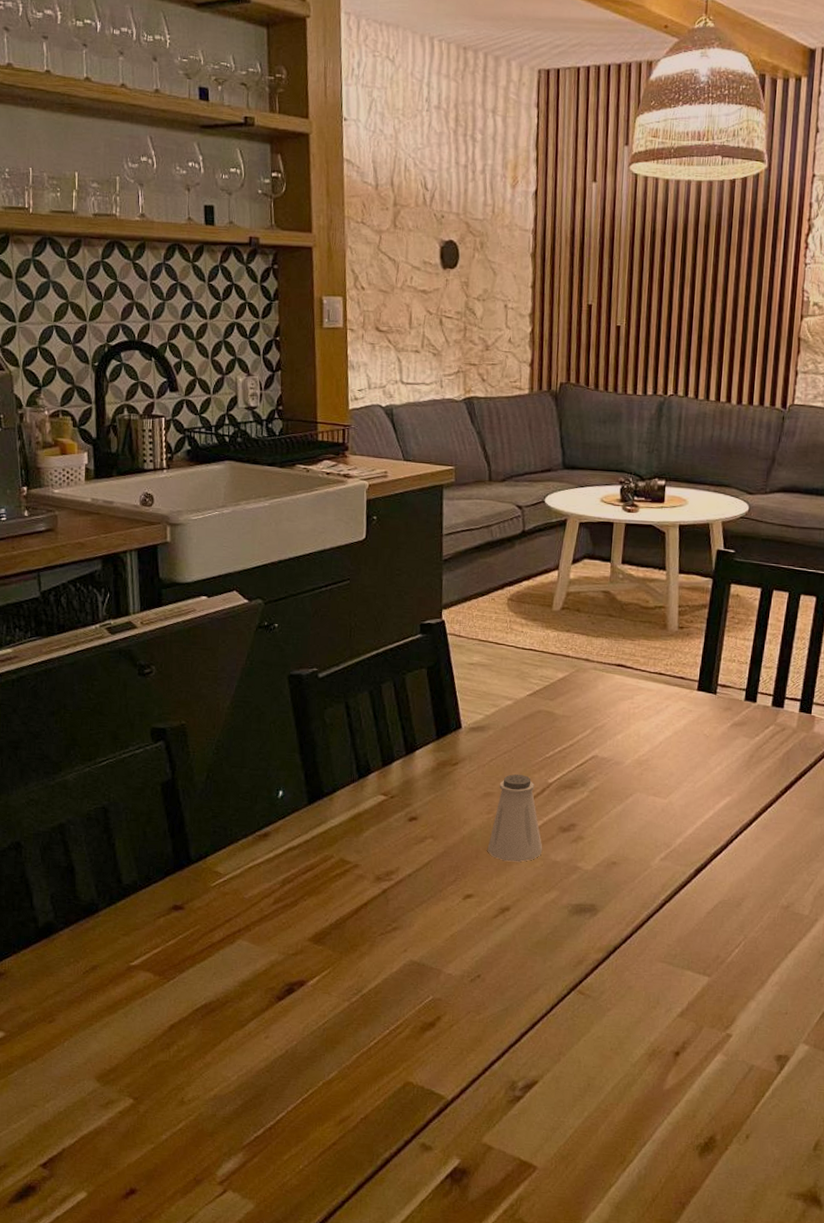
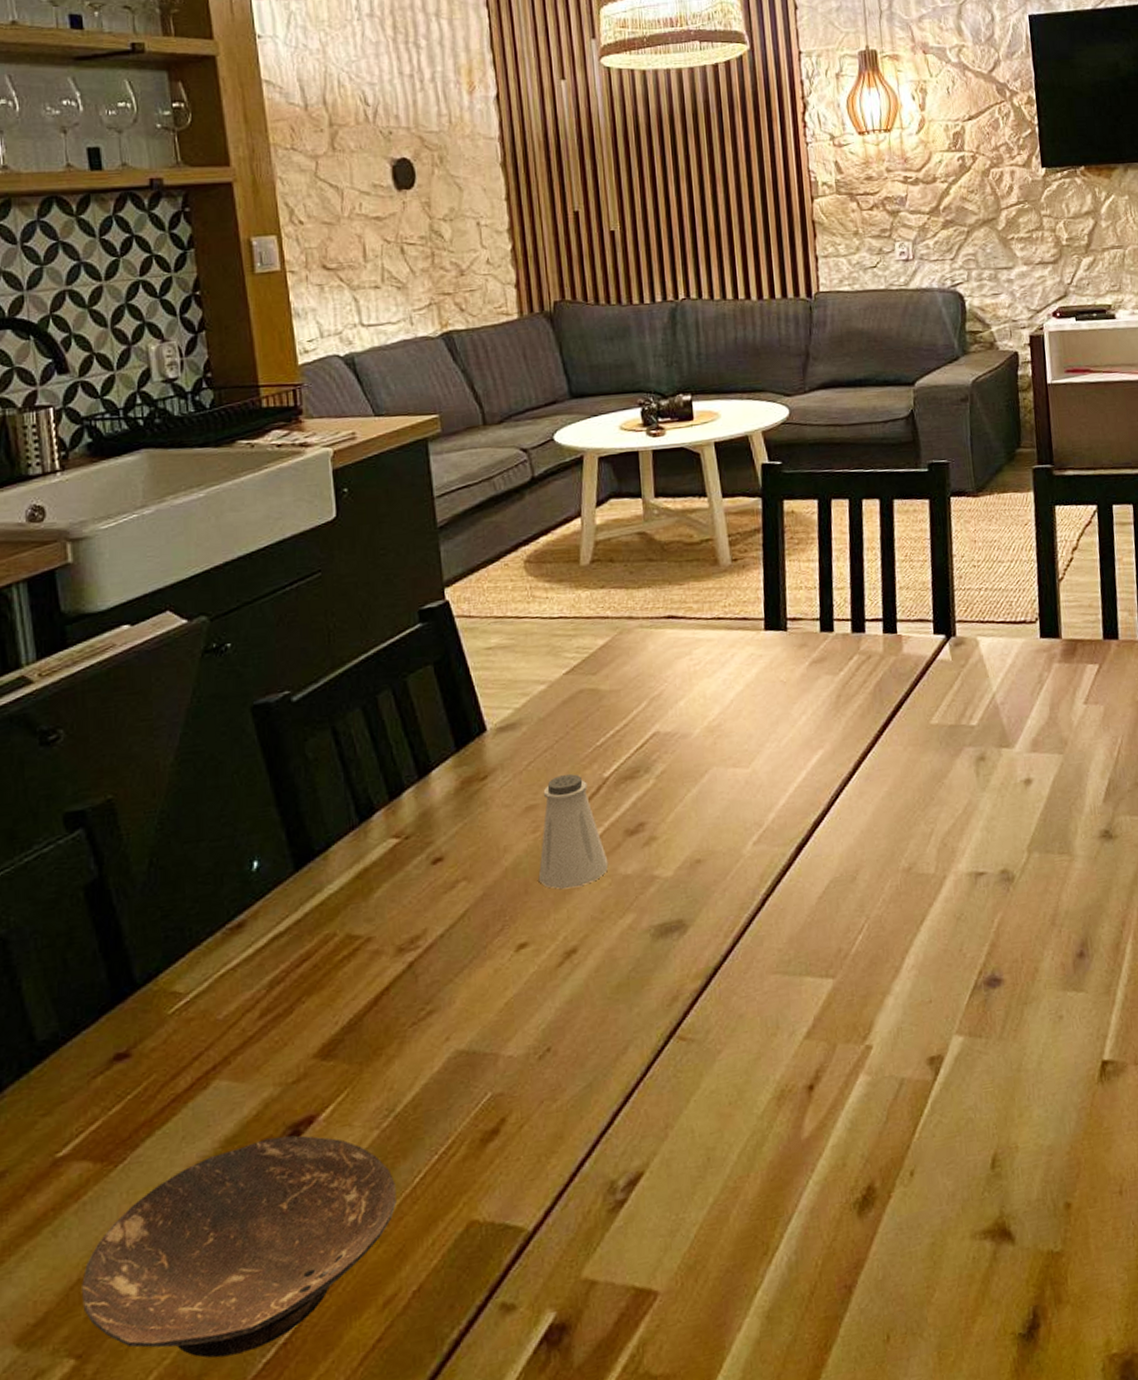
bowl: none [140,988,357,1127] -> present [82,1135,397,1359]

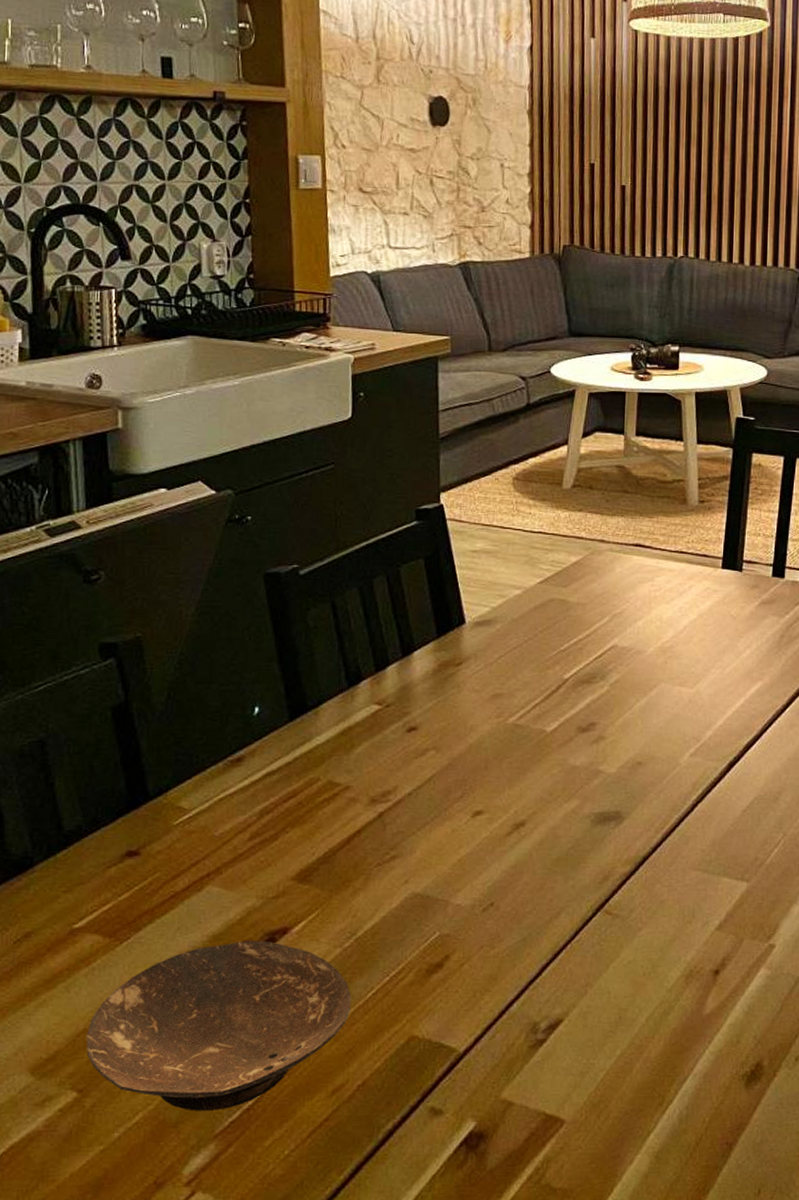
saltshaker: present [538,774,609,890] -> none [498,672,560,770]

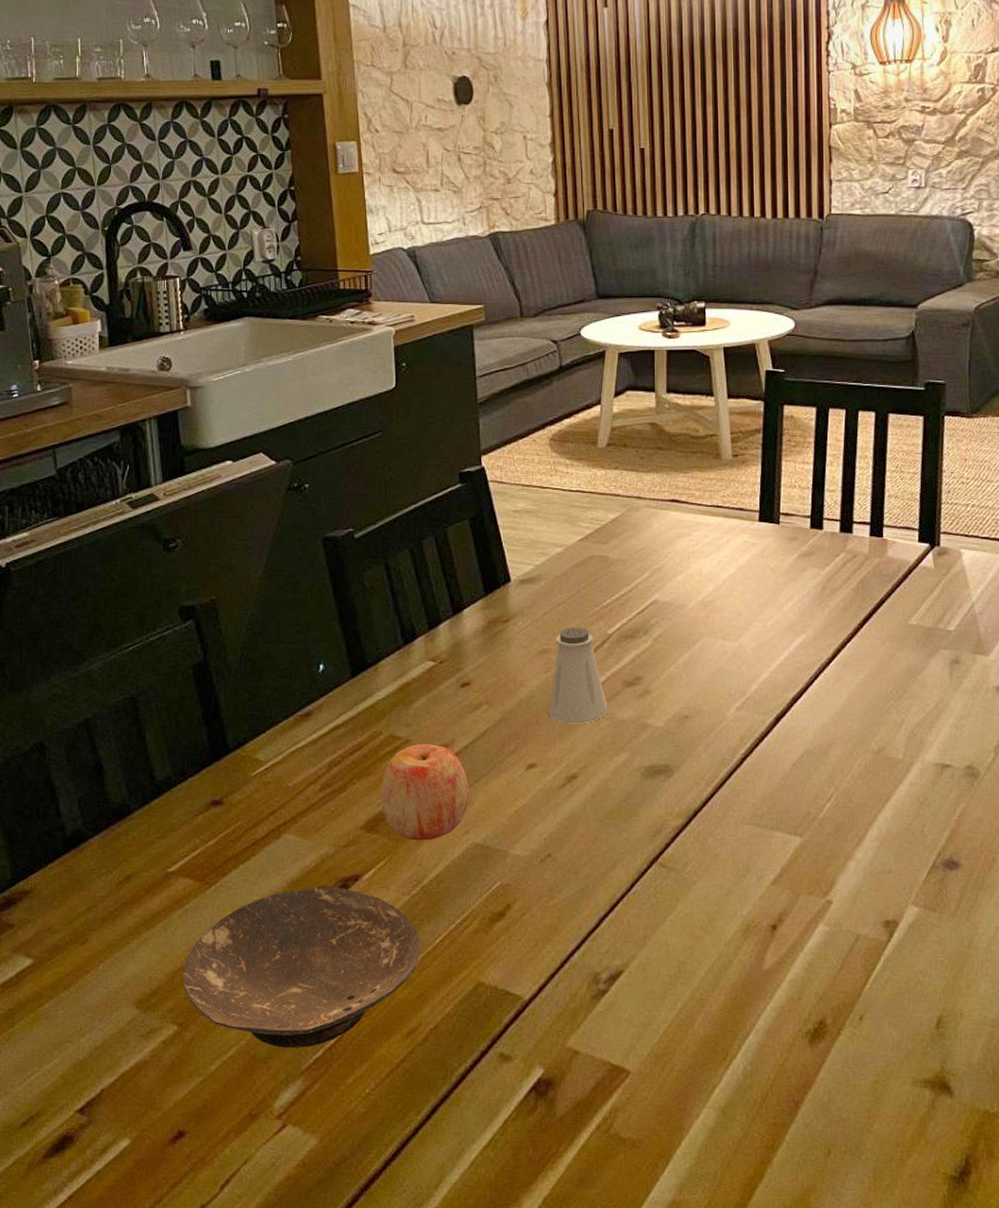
apple: none [314,791,411,891] -> present [380,744,469,841]
saltshaker: none [498,672,560,770] -> present [548,627,608,724]

